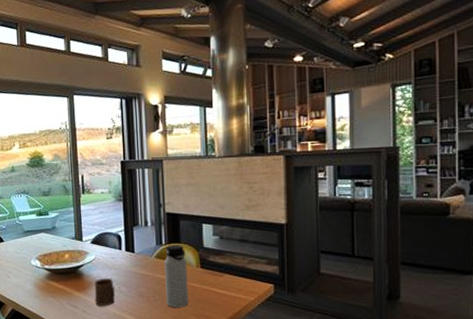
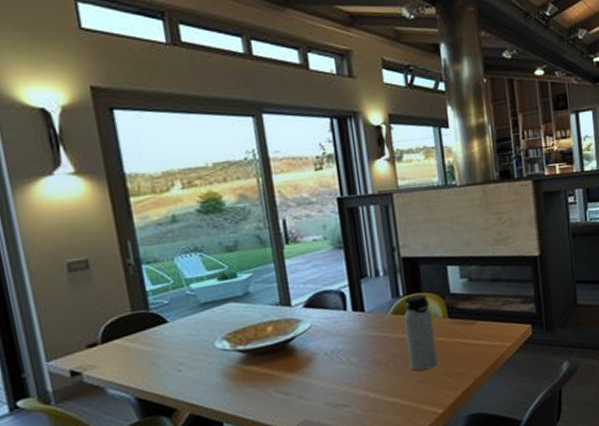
cup: present [94,278,116,306] -> none [312,348,344,387]

